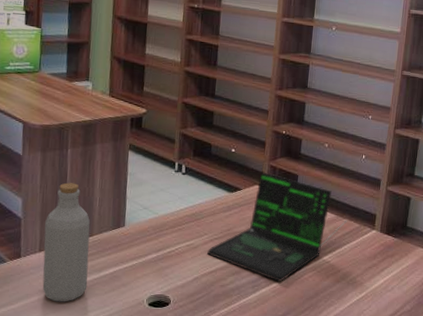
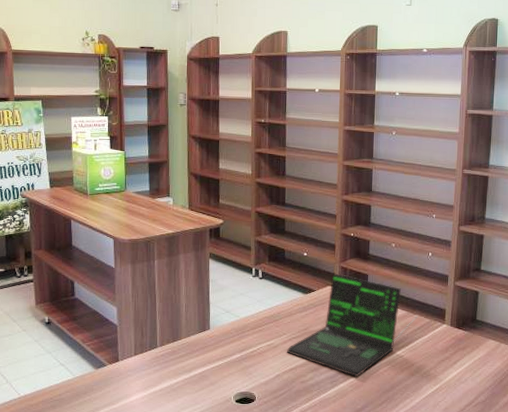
bottle: present [42,182,91,302] -> none [138,291,180,401]

